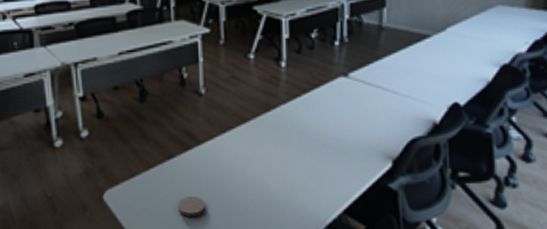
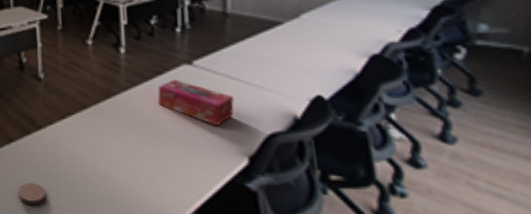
tissue box: none [315,92,383,134] -> present [158,80,234,126]

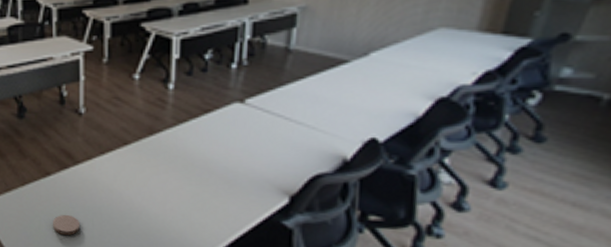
tissue box: present [158,80,234,126] -> none [204,118,283,166]

